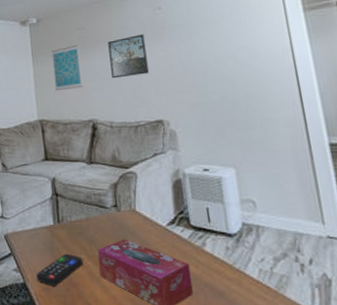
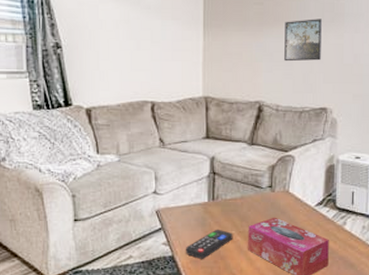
wall art: present [51,44,83,91] -> none [225,20,254,68]

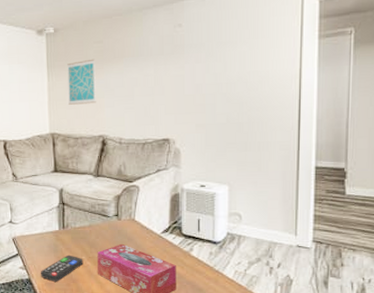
wall art: none [225,20,254,68] -> present [67,58,96,105]
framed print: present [284,19,322,62] -> none [125,52,162,96]

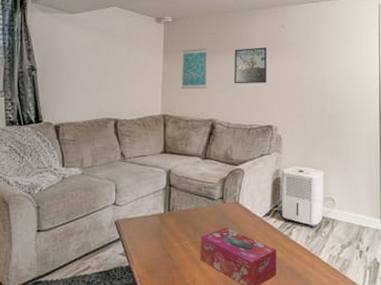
remote control: present [40,255,84,282] -> none [141,239,187,269]
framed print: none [125,52,162,96] -> present [234,47,267,84]

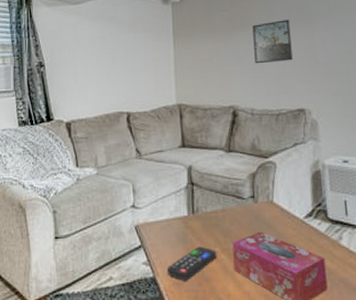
remote control: none [141,239,187,269] -> present [166,246,217,281]
wall art: present [181,48,208,89] -> none [194,26,225,74]

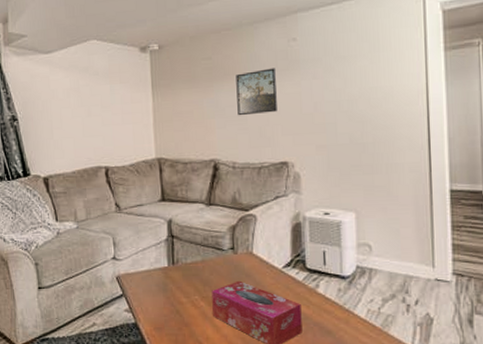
remote control: present [166,246,217,281] -> none [148,294,197,326]

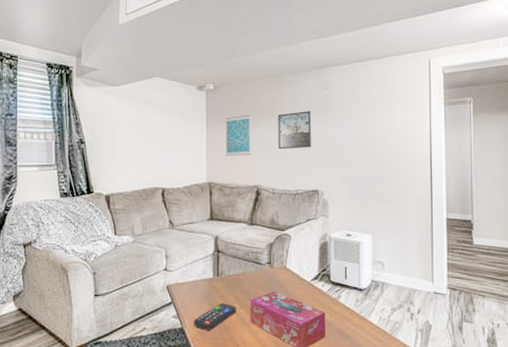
remote control: none [148,294,197,326] -> present [193,302,237,331]
wall art: none [173,76,206,127] -> present [225,114,251,156]

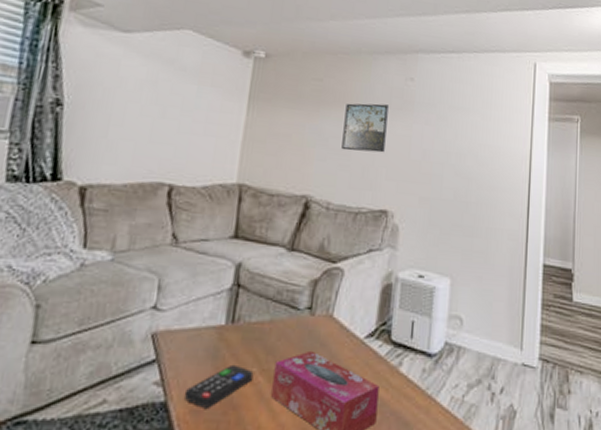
wall art: present [225,114,251,156] -> none [269,97,311,153]

